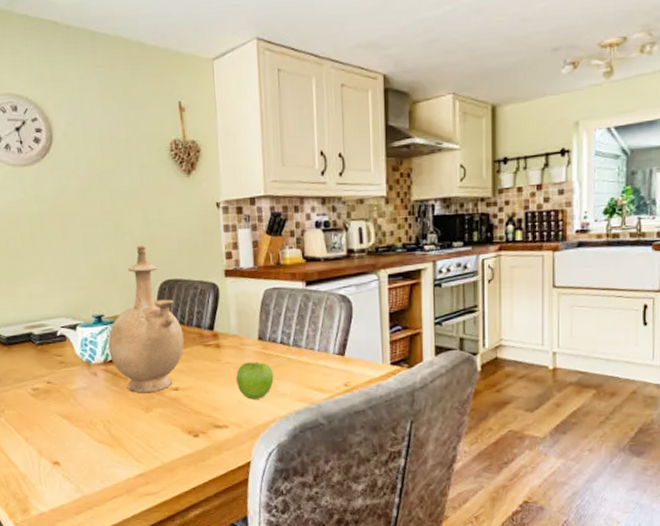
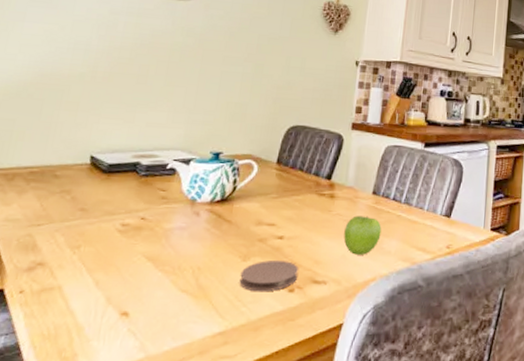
vase: present [108,245,184,393] -> none [218,89,300,240]
coaster: none [146,409,200,439] -> present [239,259,299,292]

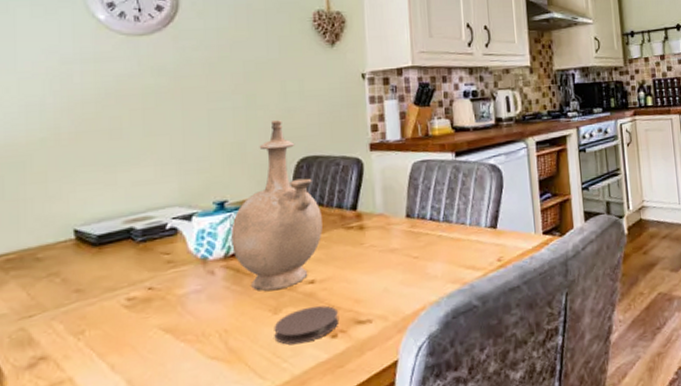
vase: none [218,89,300,240] -> present [231,120,323,291]
fruit: present [343,215,382,255] -> none [381,242,423,286]

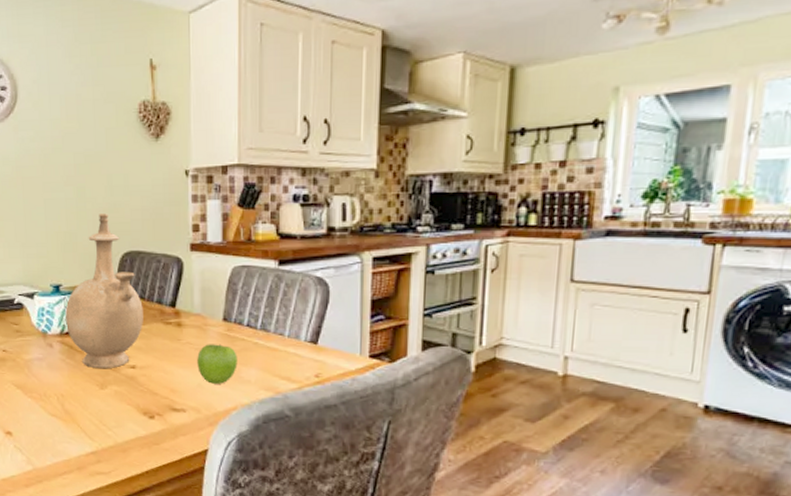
coaster: present [274,305,339,345] -> none [100,388,156,418]
fruit: none [381,242,423,286] -> present [197,344,238,384]

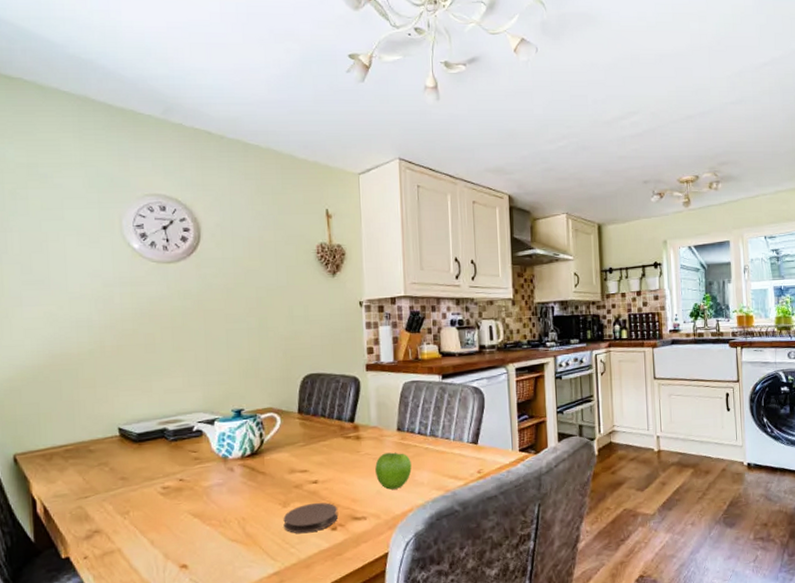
vase: present [65,214,143,369] -> none [247,341,324,488]
coaster: none [100,388,156,418] -> present [283,502,338,534]

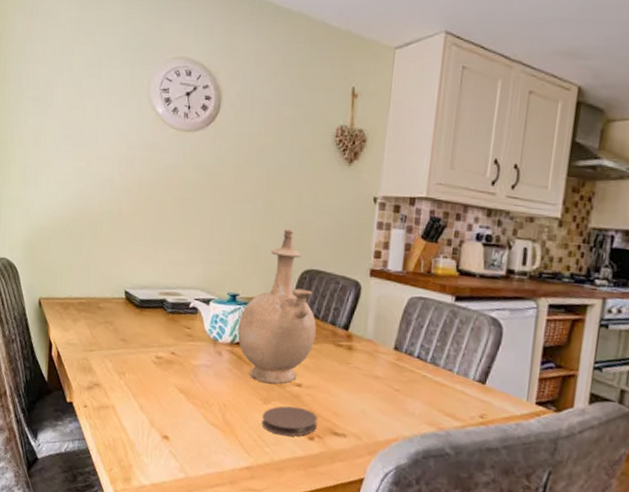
vase: none [247,341,324,488] -> present [238,229,316,384]
fruit: present [375,452,412,490] -> none [363,371,404,413]

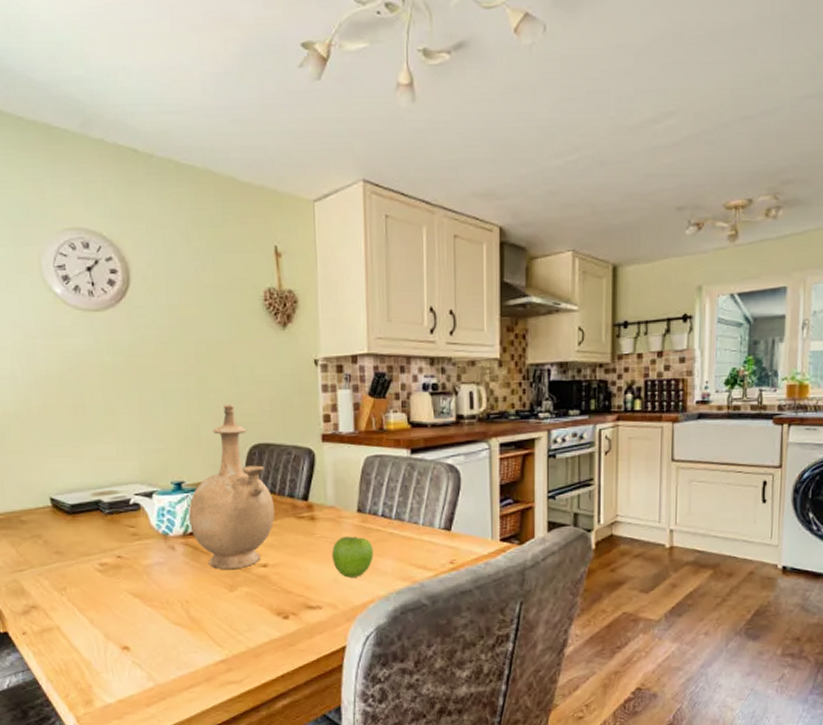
coaster: present [261,406,318,437] -> none [230,588,290,621]
fruit: none [363,371,404,413] -> present [332,536,373,578]

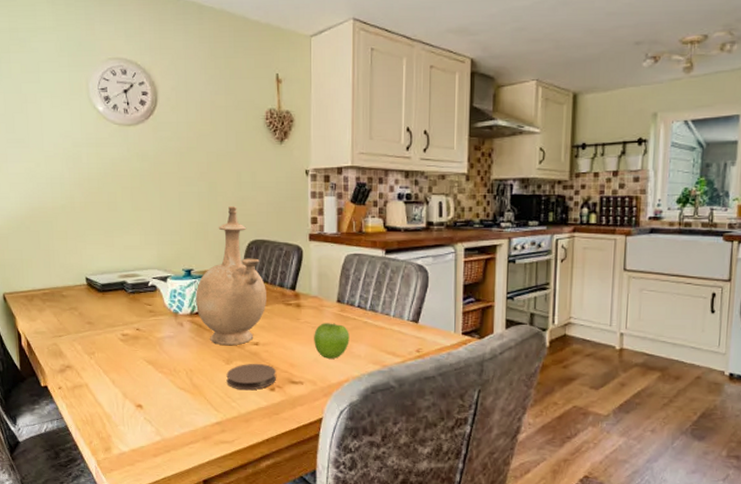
coaster: none [230,588,290,621] -> present [226,363,277,391]

